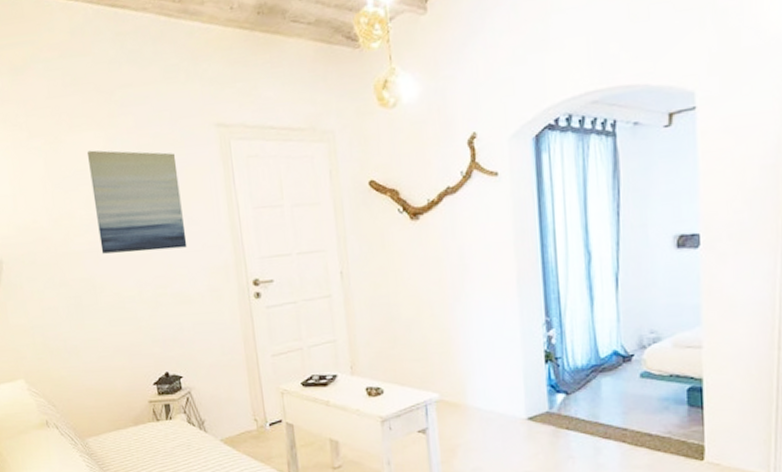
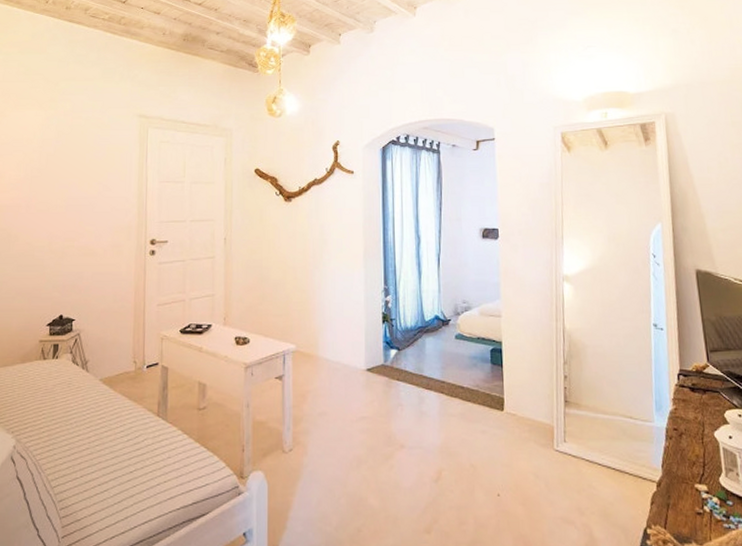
wall art: present [87,150,188,254] -> none [22,125,101,210]

